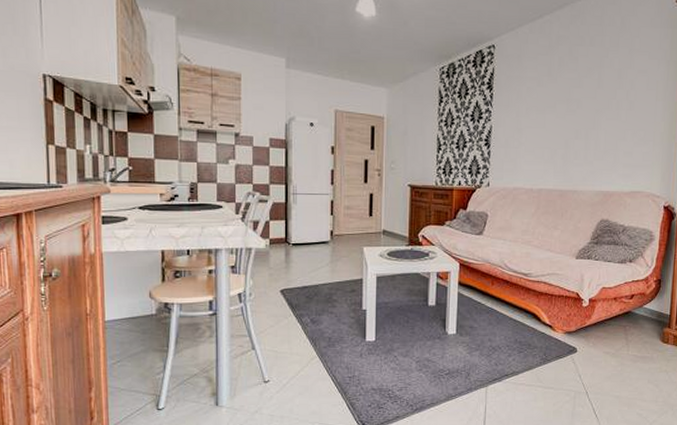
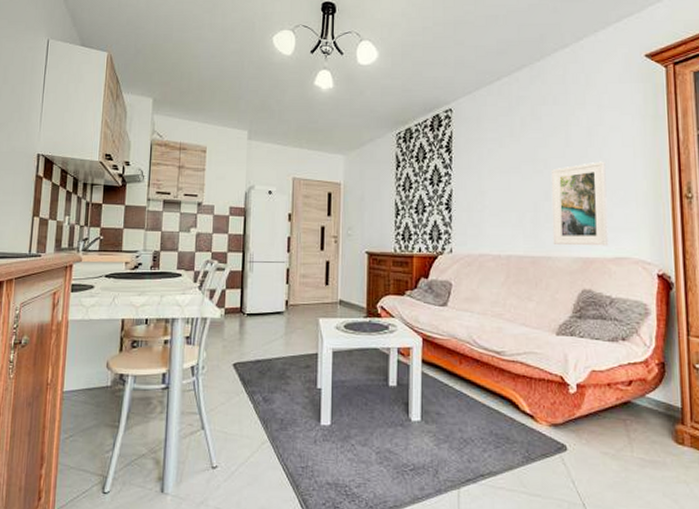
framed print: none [579,103,631,181] -> present [551,161,609,246]

